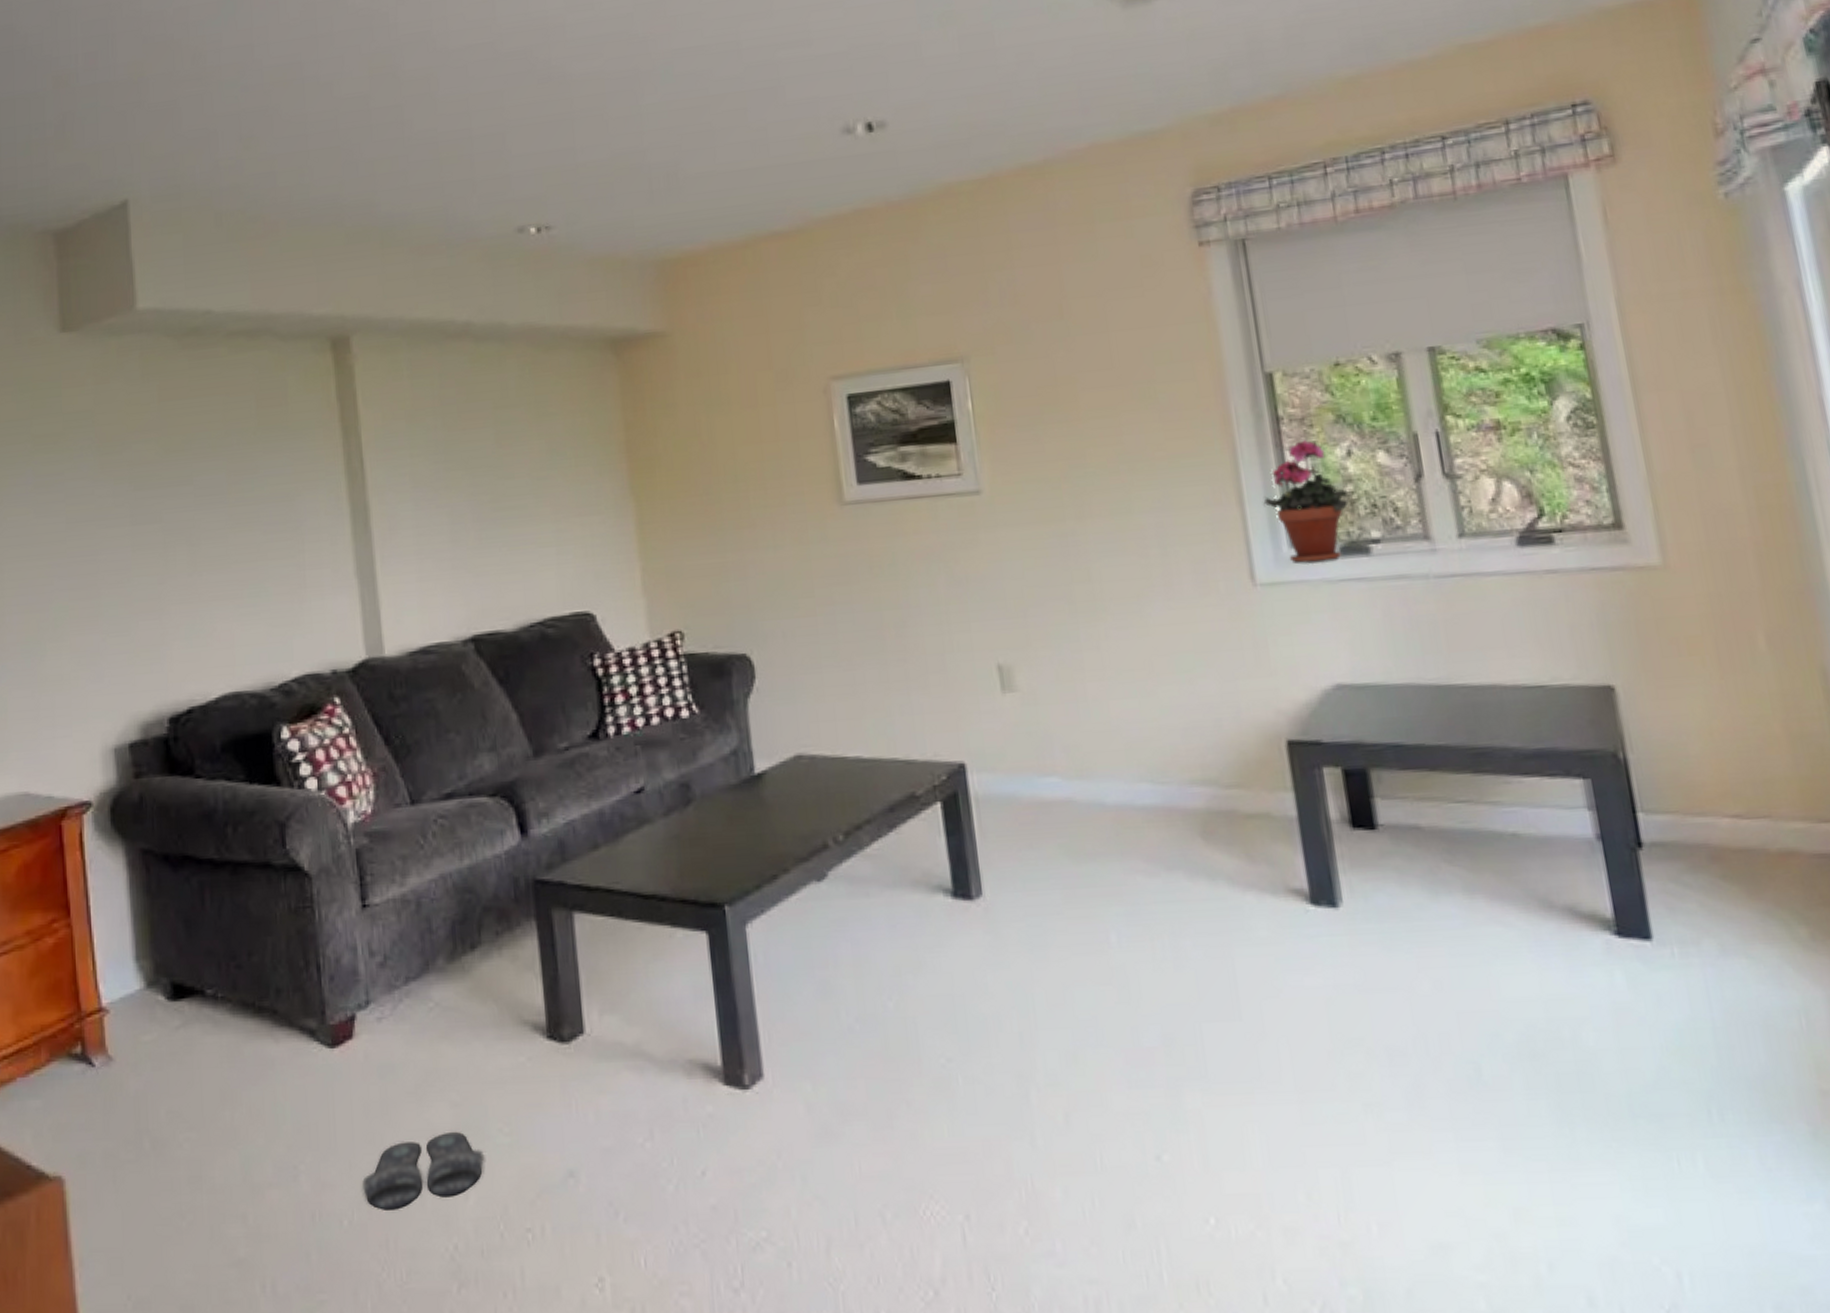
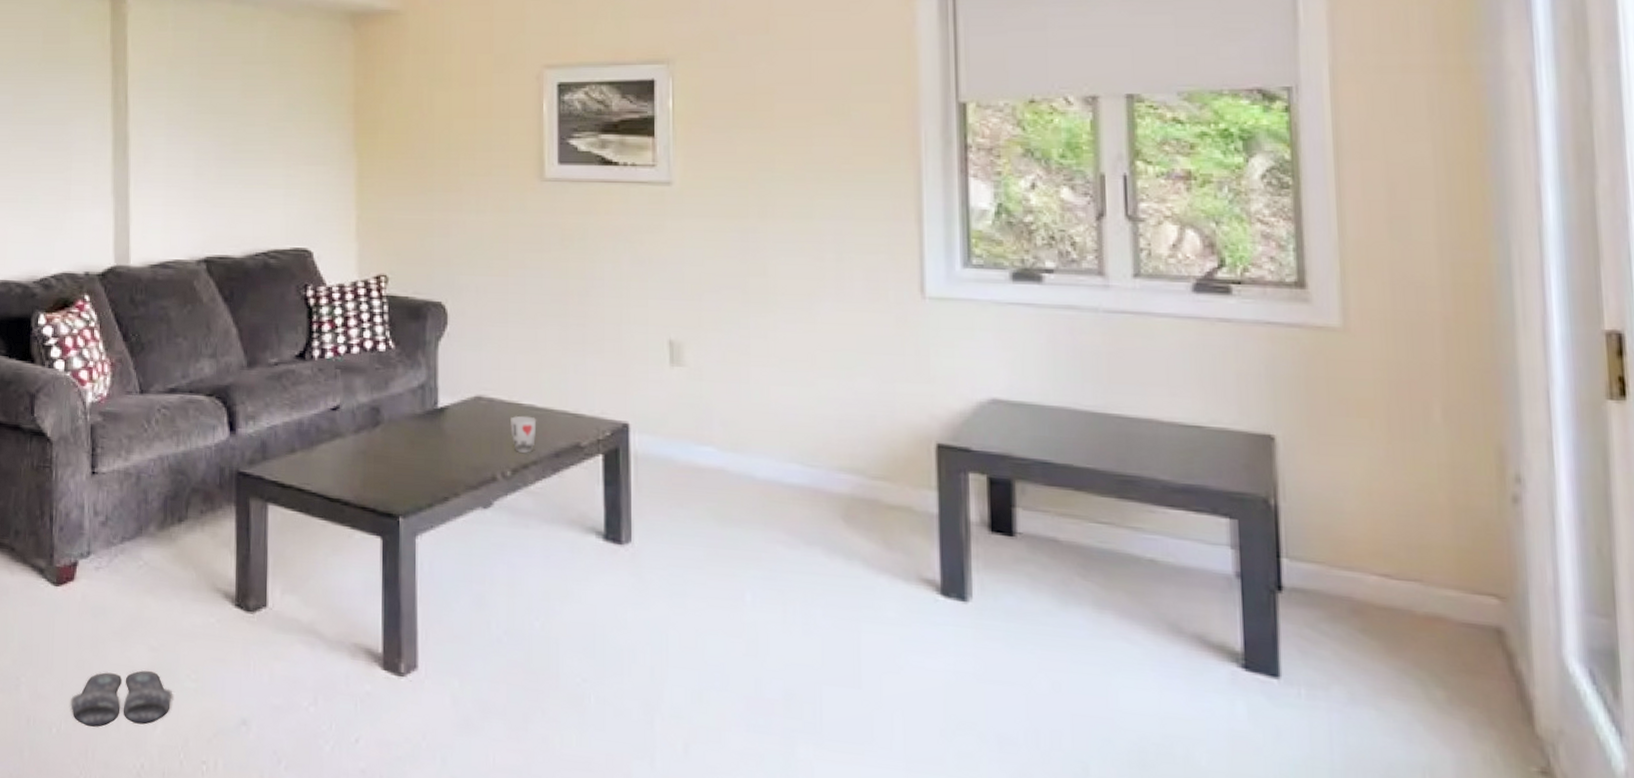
cup: none [836,770,867,812] -> present [510,415,537,453]
potted plant: present [1264,440,1349,565] -> none [943,169,1027,286]

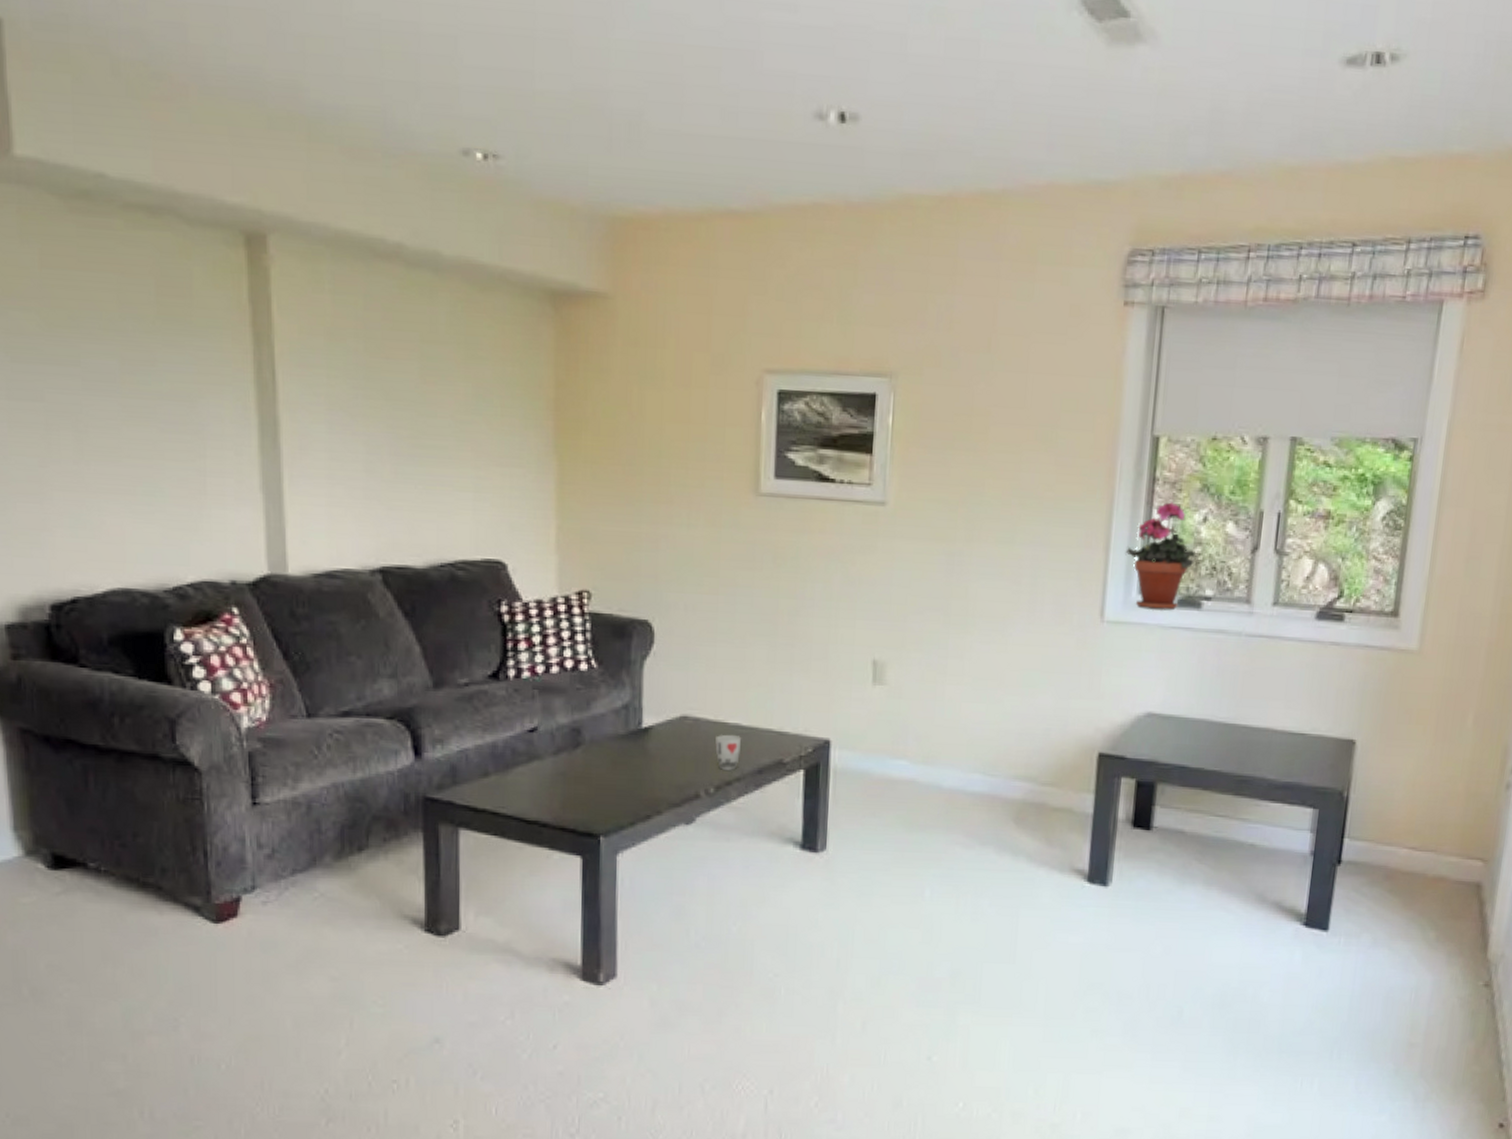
slippers: present [71,670,172,727] -> none [241,1000,357,1059]
potted plant: none [943,169,1027,286] -> present [1127,502,1195,612]

